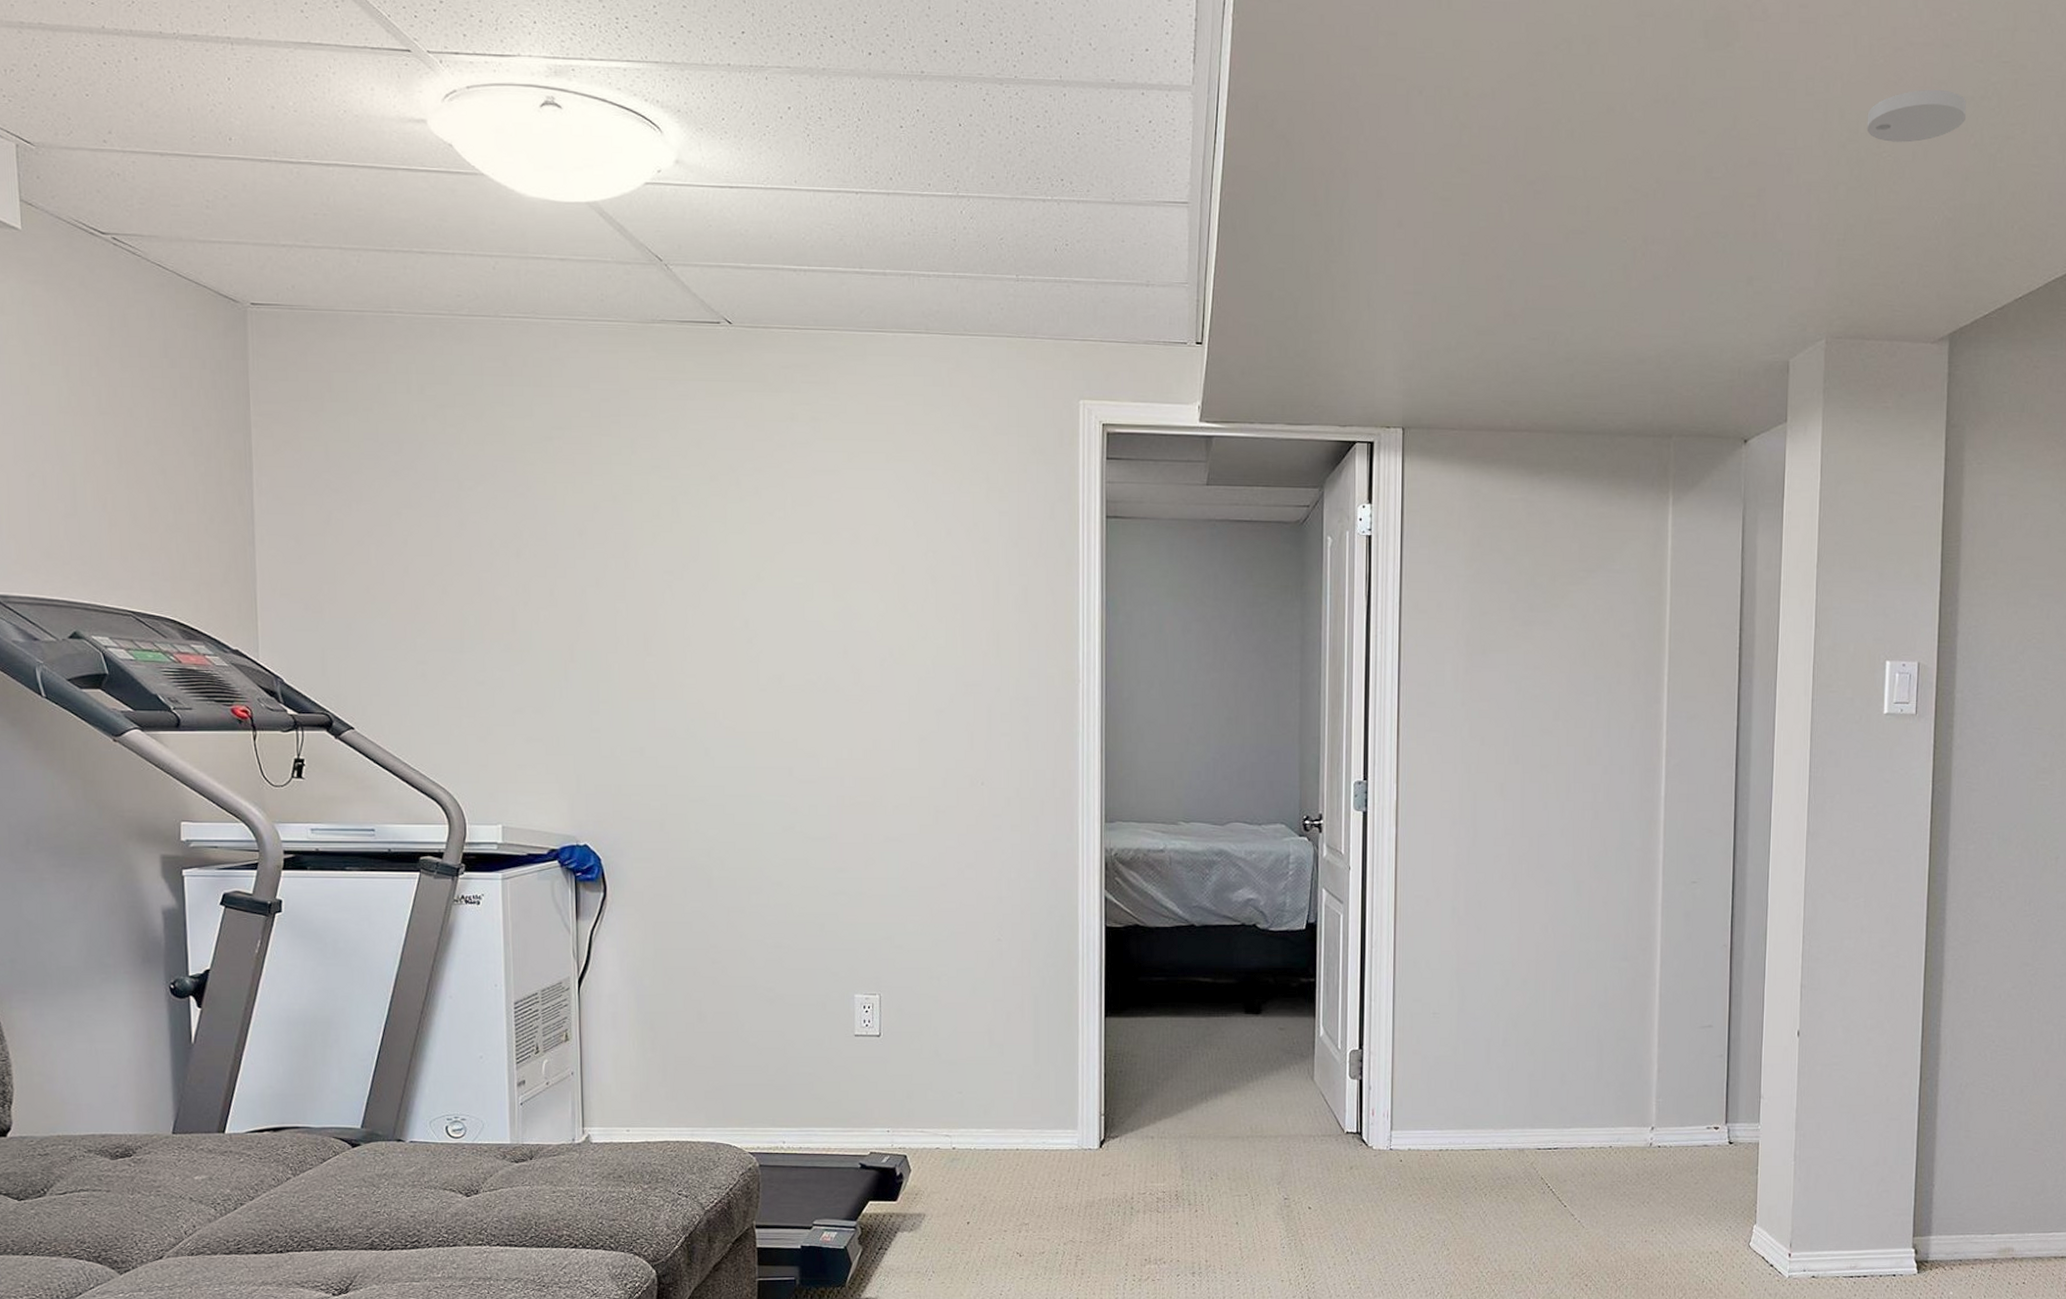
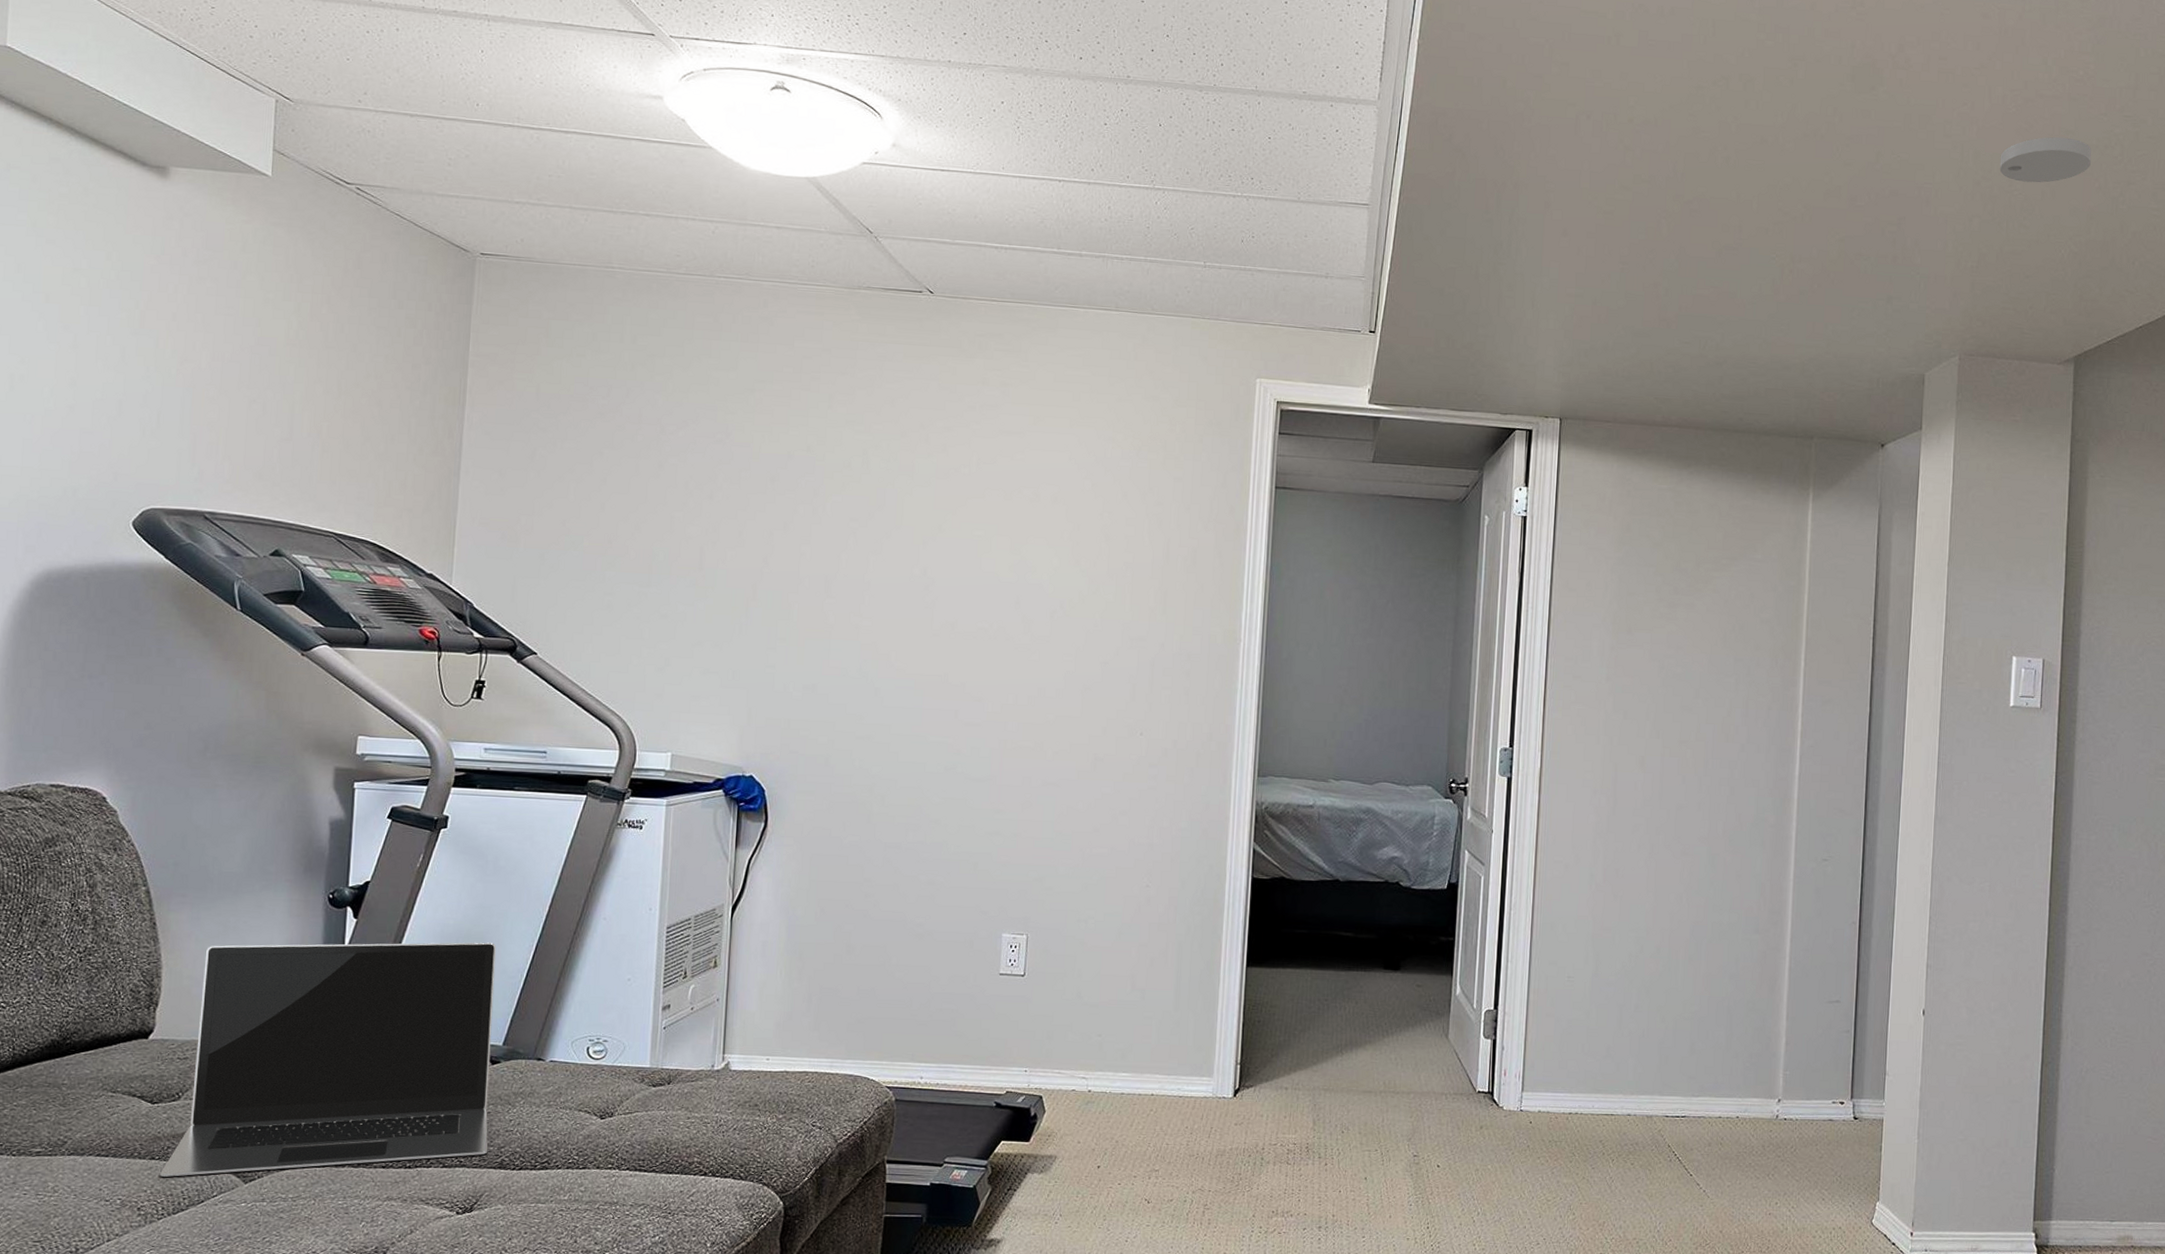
laptop: none [35,1026,358,1271] -> present [160,942,497,1177]

